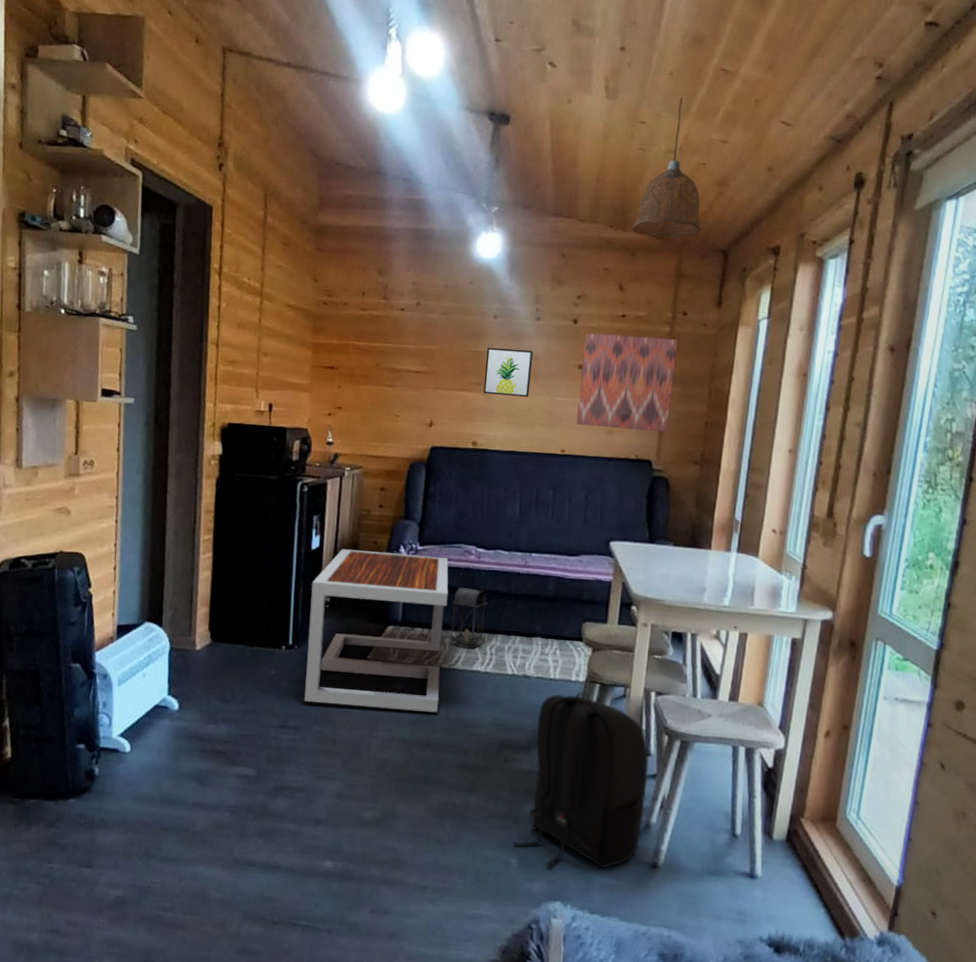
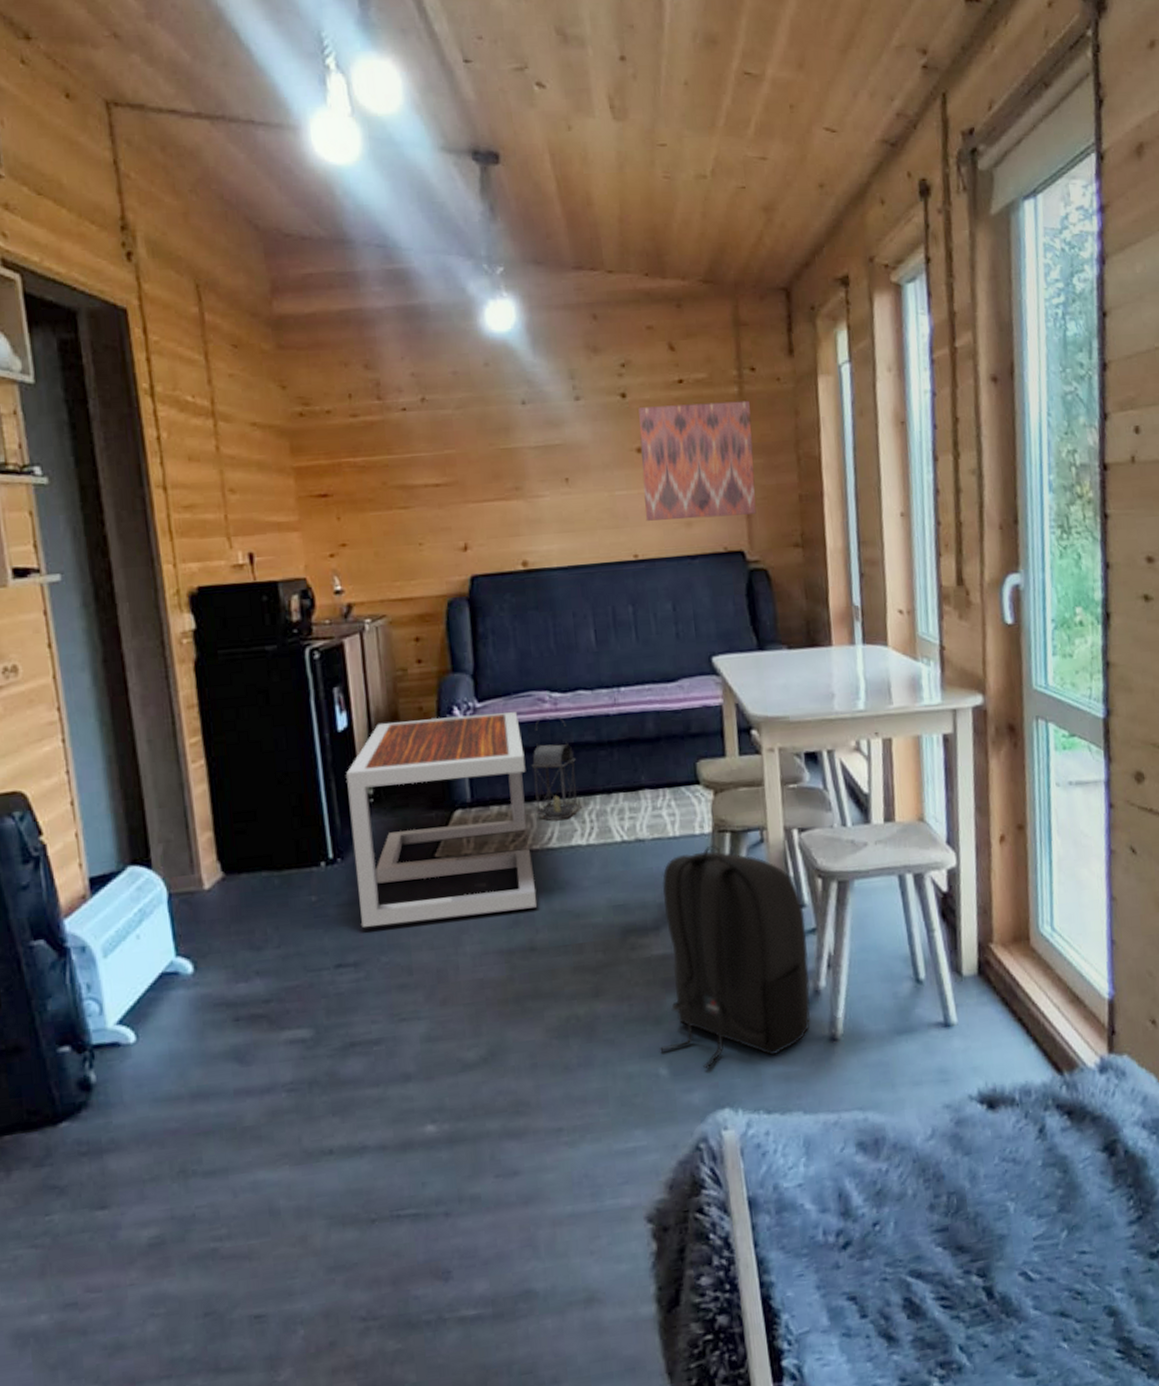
wall art: present [483,347,534,397] -> none [520,439,583,500]
pendant lamp: present [632,98,702,239] -> none [672,111,755,282]

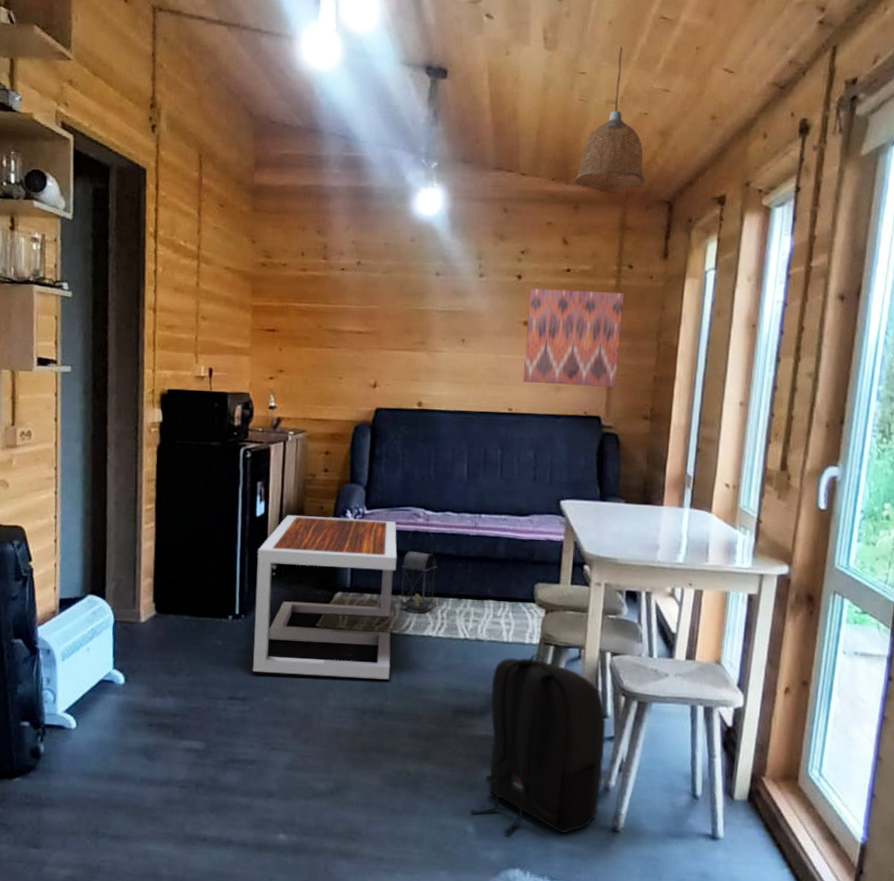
pendant lamp: none [672,111,755,282] -> present [575,47,646,190]

